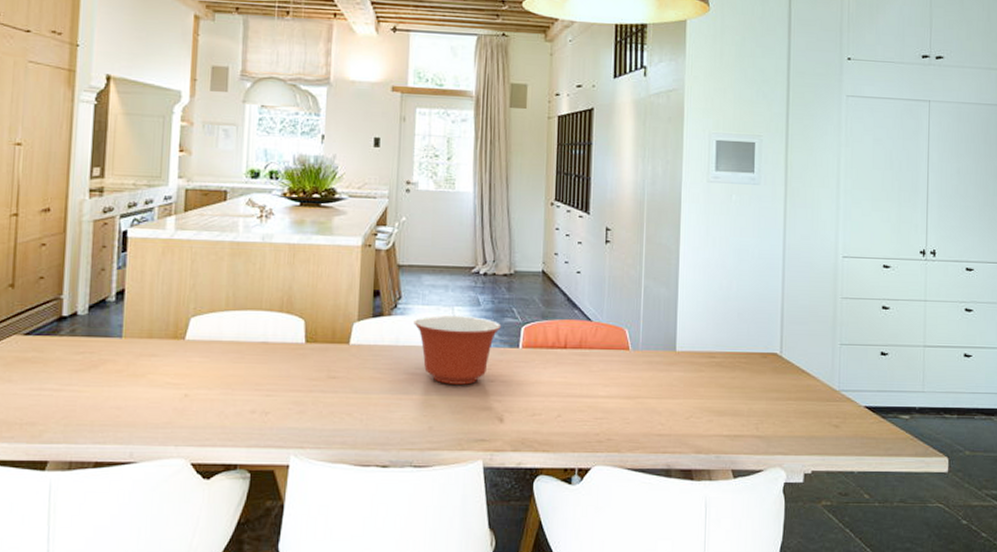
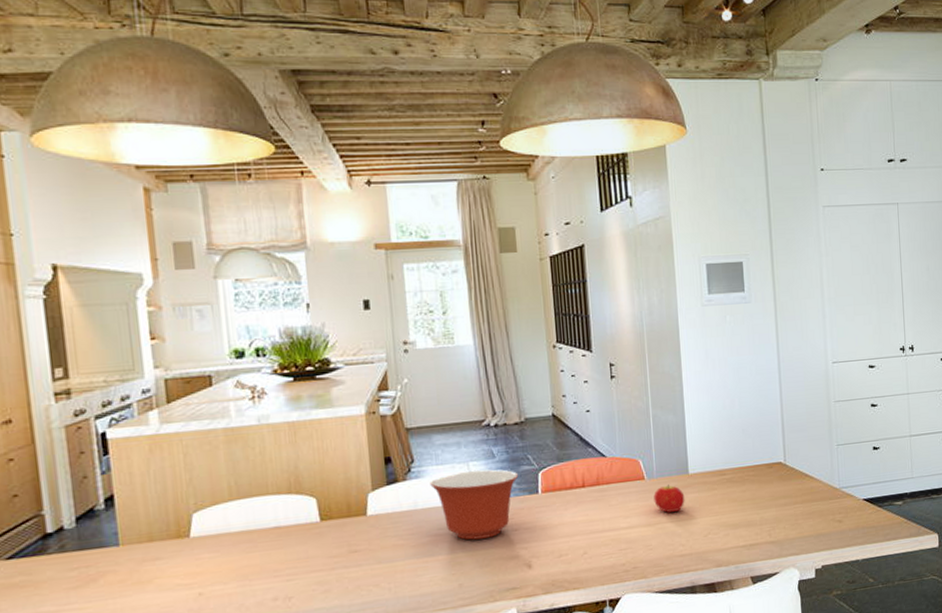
fruit: none [636,359,669,388] -> present [654,485,685,513]

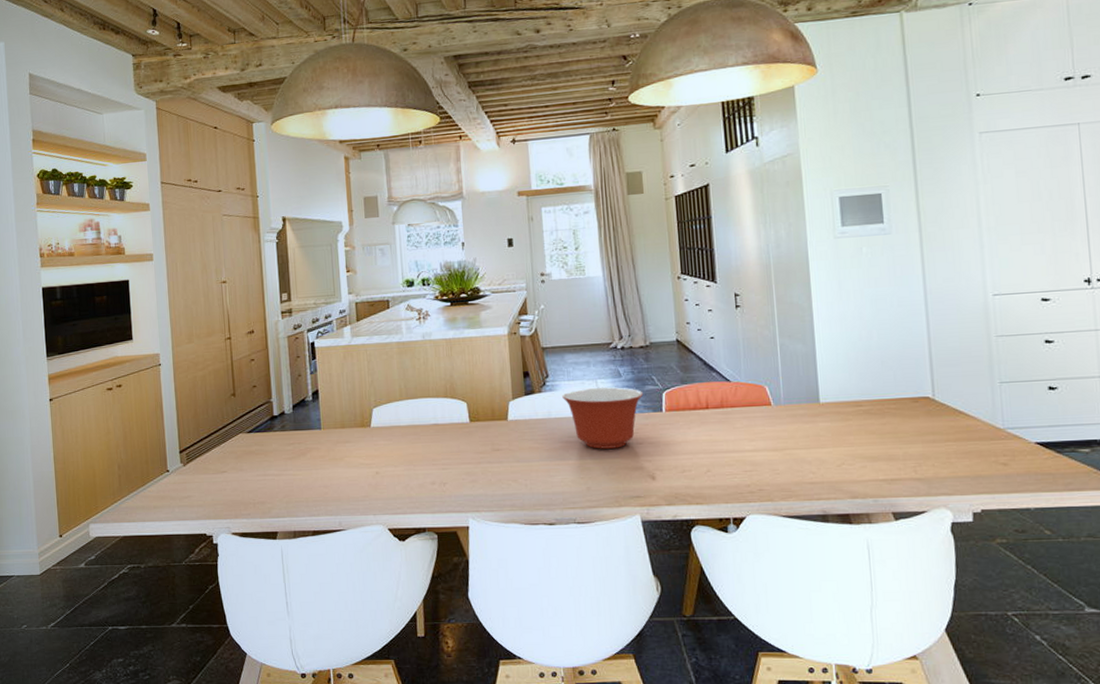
fruit: present [654,485,685,513] -> none [781,412,816,439]

